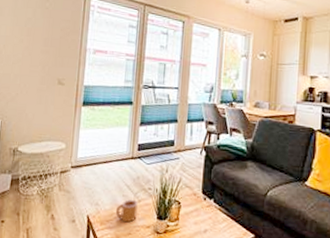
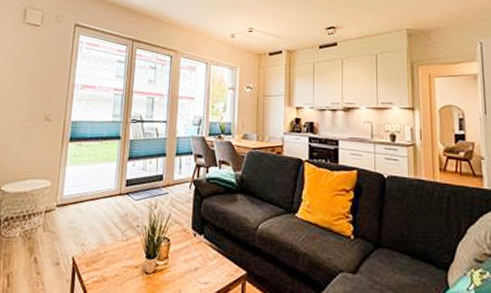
mug: present [115,200,138,223] -> none [102,238,126,263]

